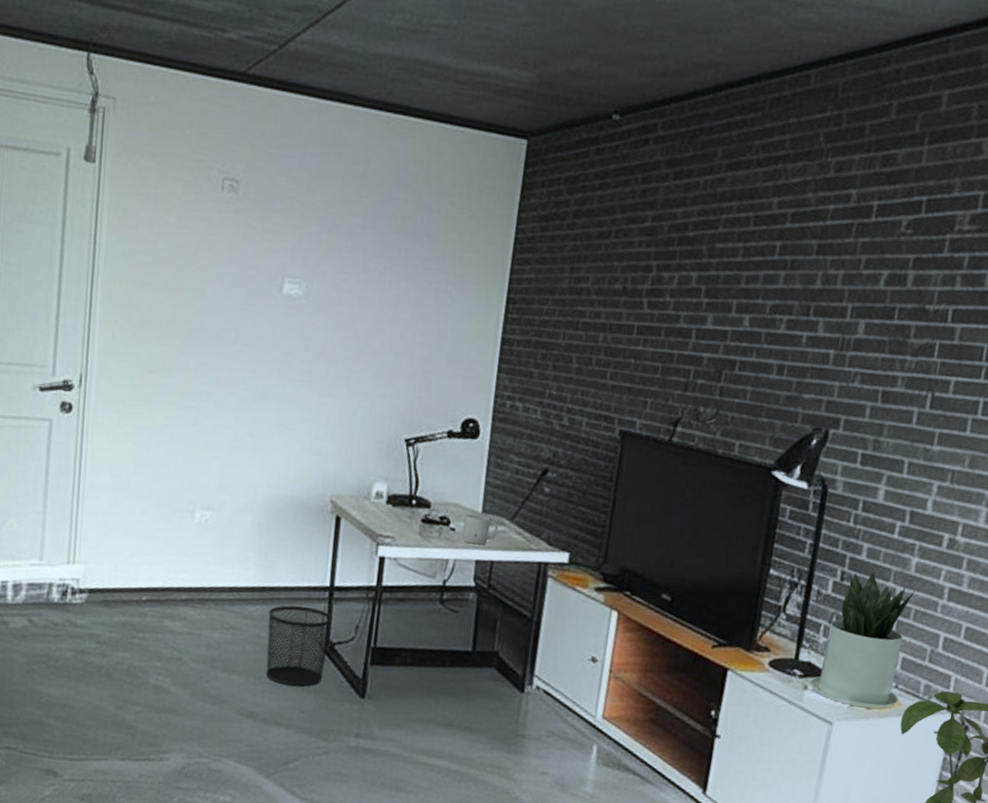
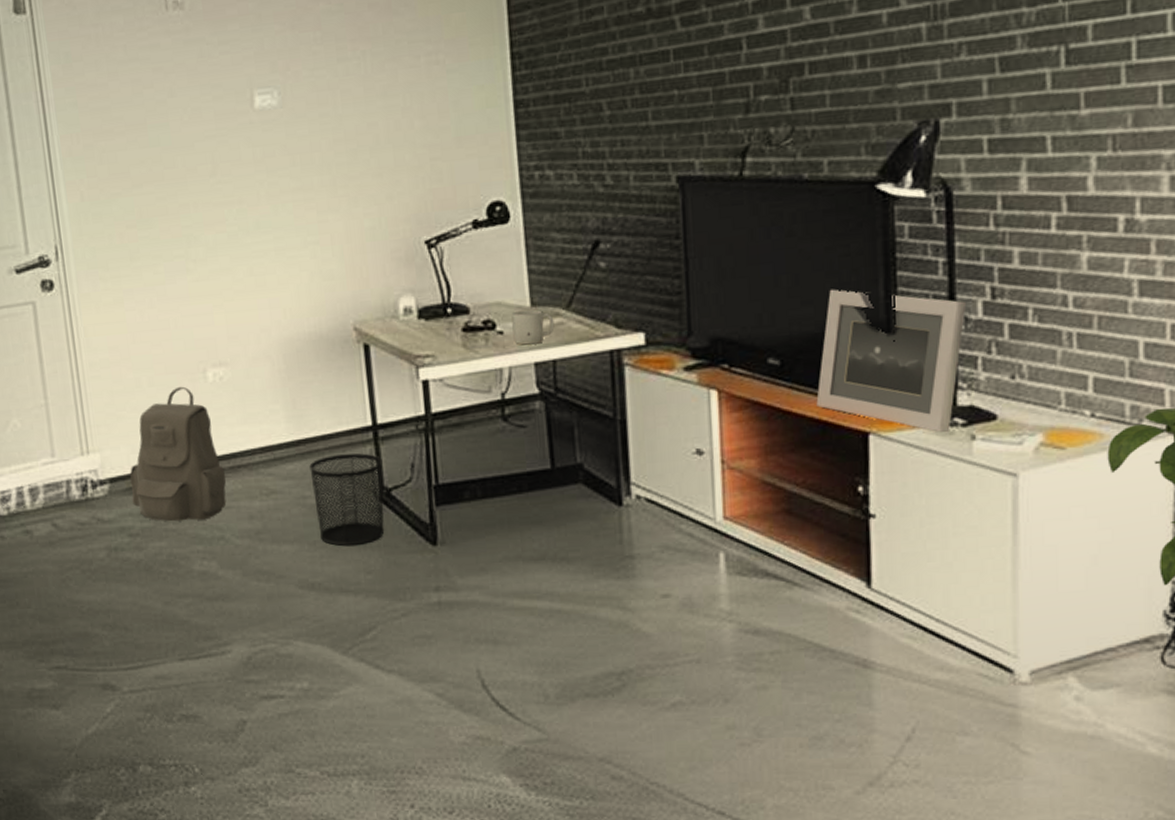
backpack: none [106,520,194,641] -> present [129,386,227,522]
picture frame: none [692,547,822,681] -> present [816,289,967,433]
planter: present [811,572,915,709] -> none [979,281,1100,450]

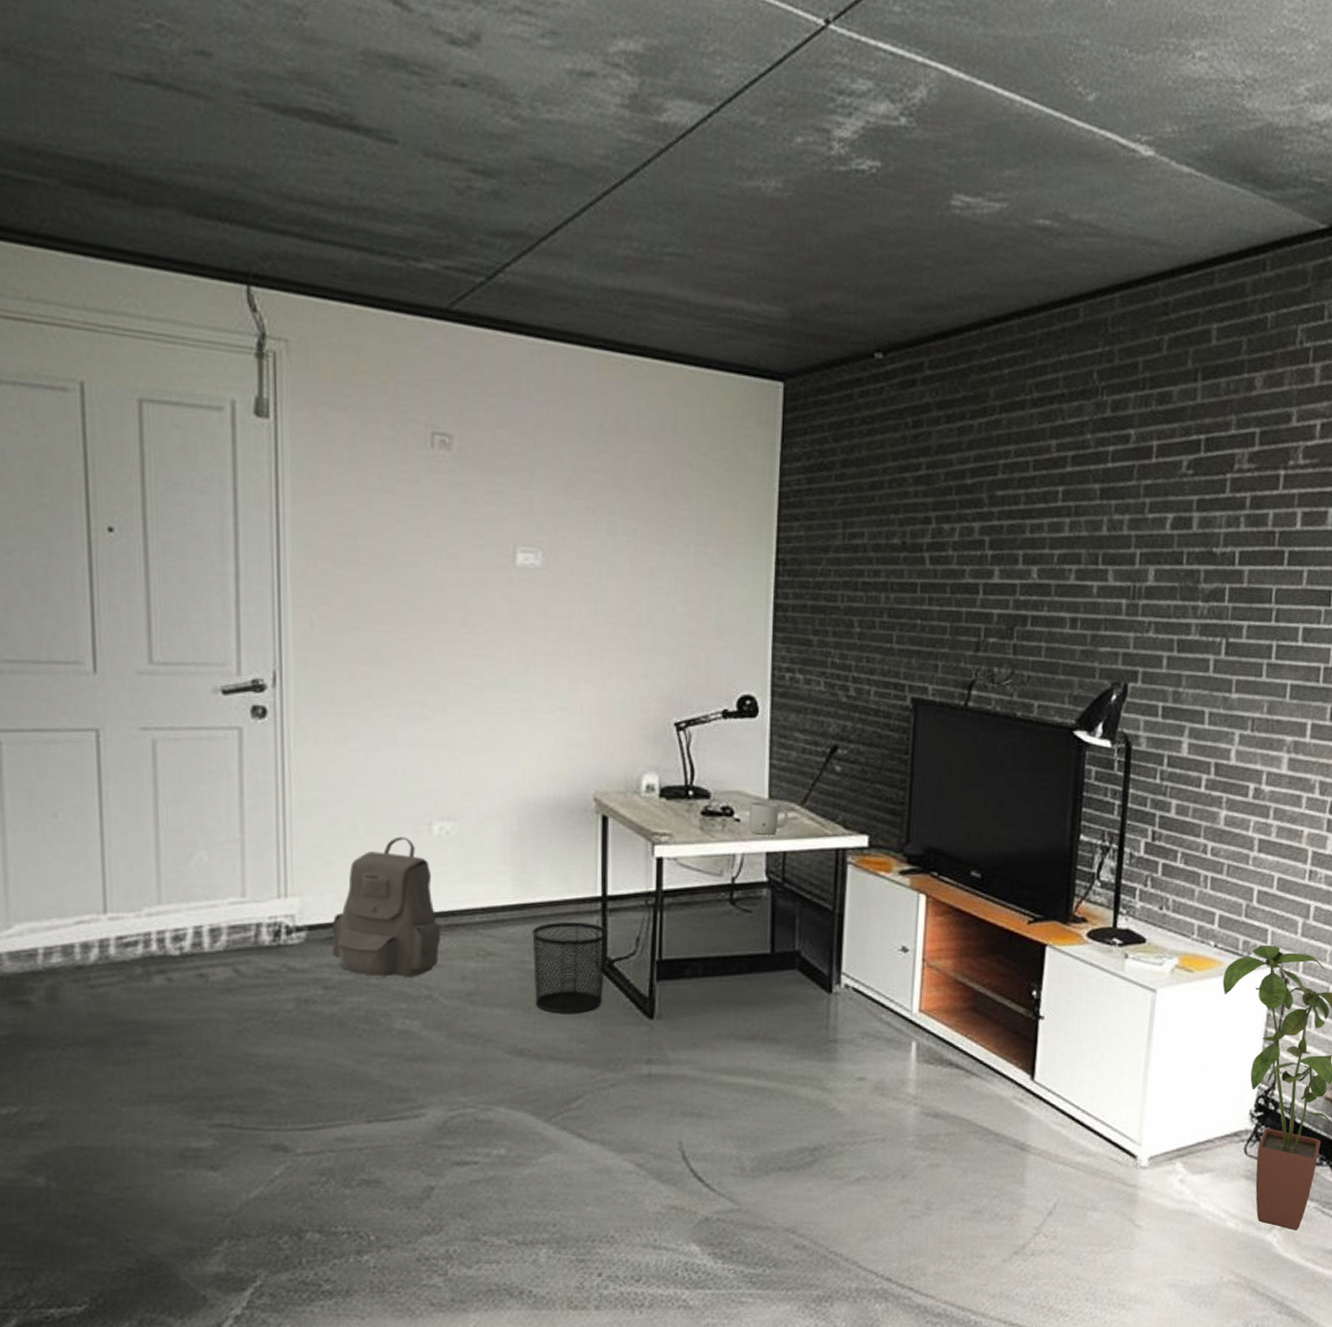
picture frame: present [816,289,967,433] -> none [1007,816,1133,951]

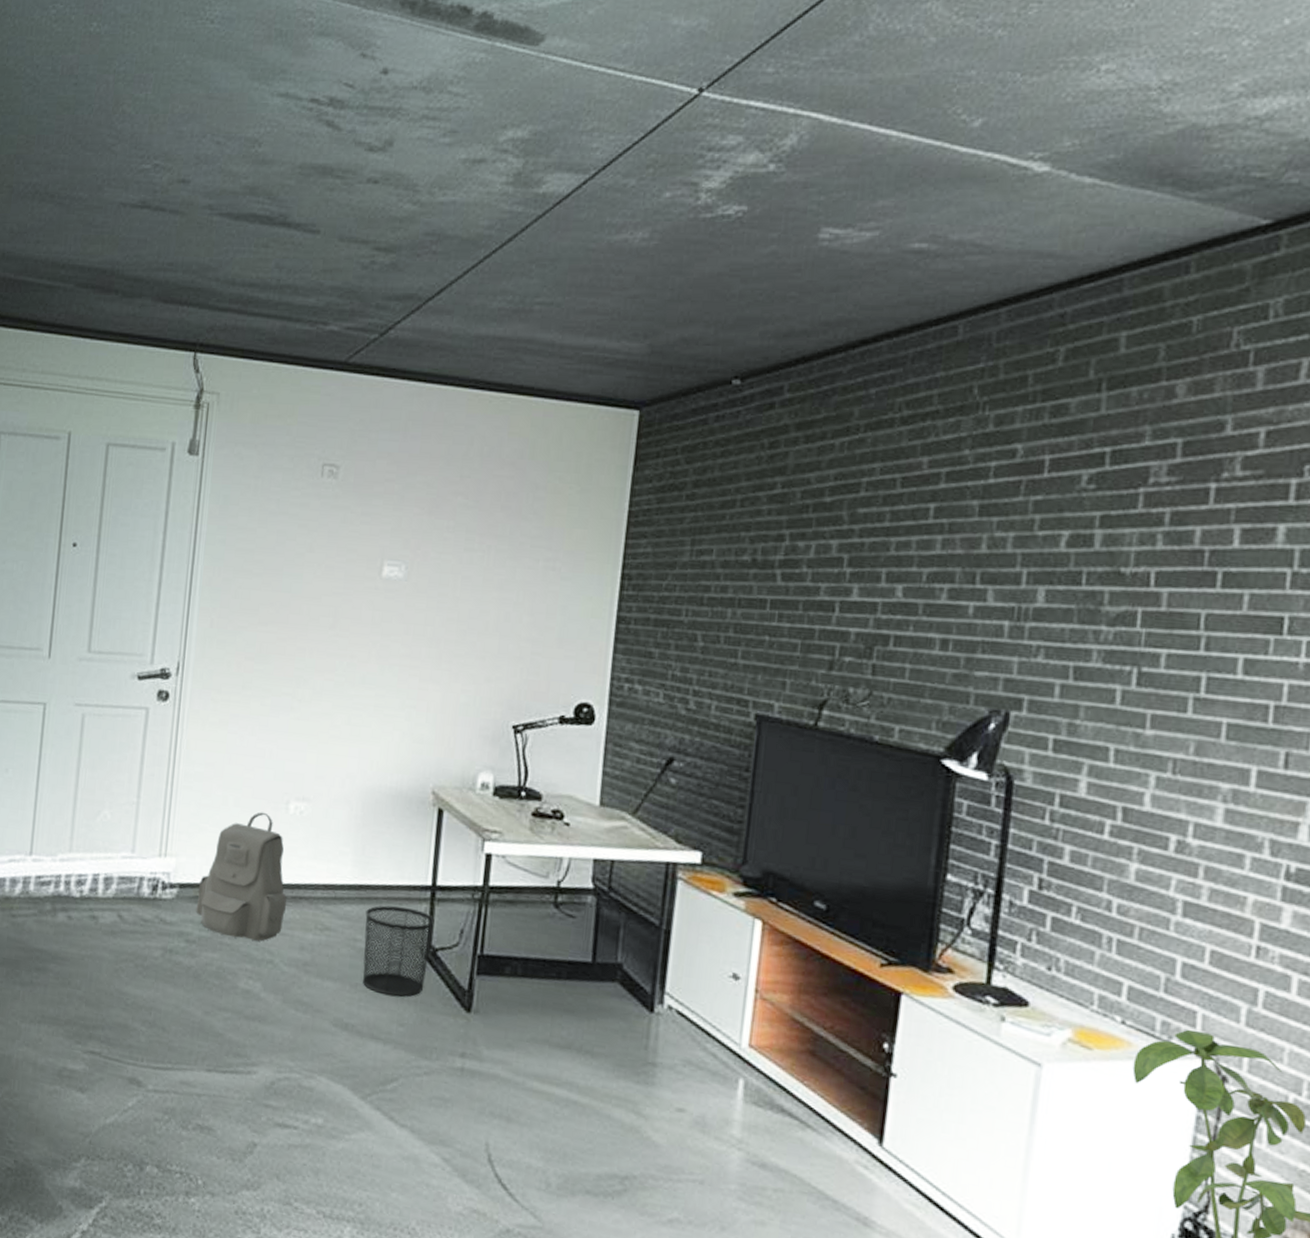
mug: present [749,801,789,835] -> none [578,807,619,842]

